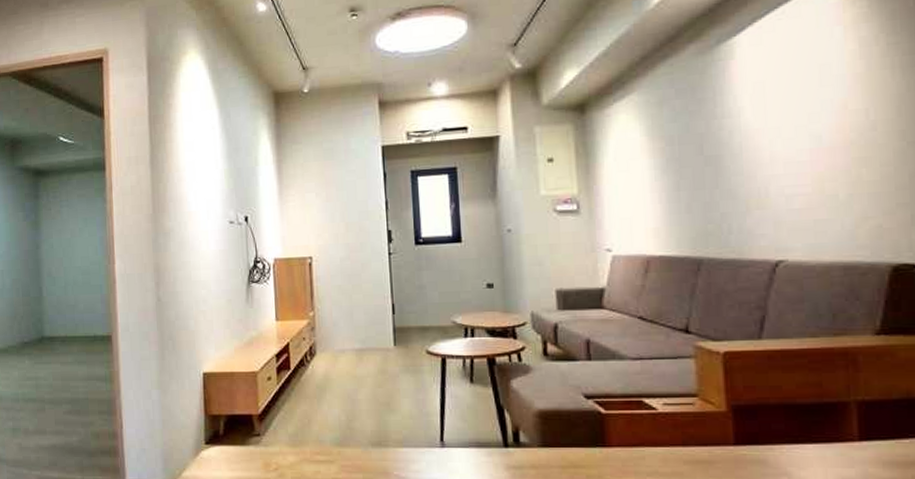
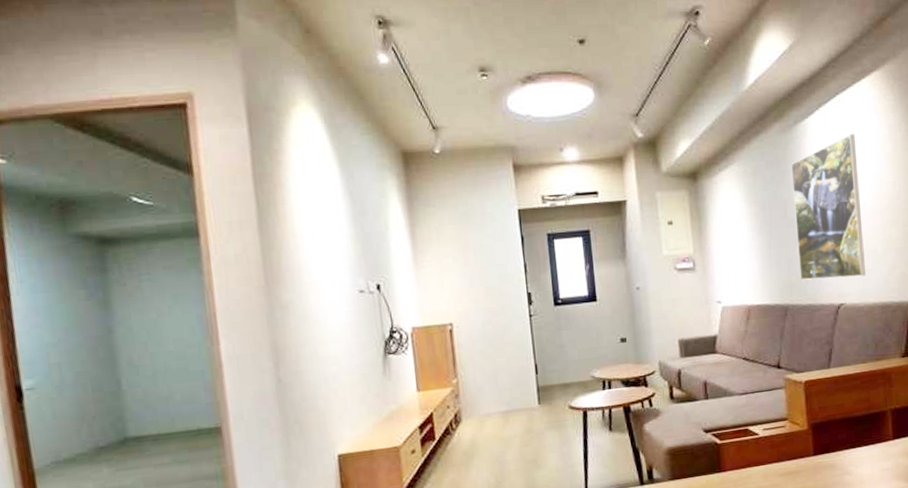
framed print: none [710,52,819,230] -> present [790,134,866,281]

